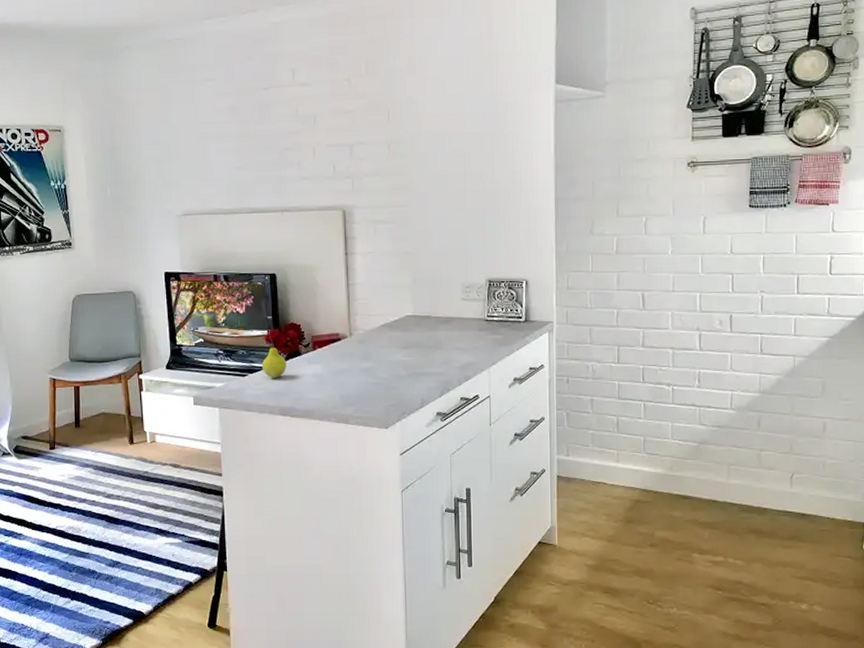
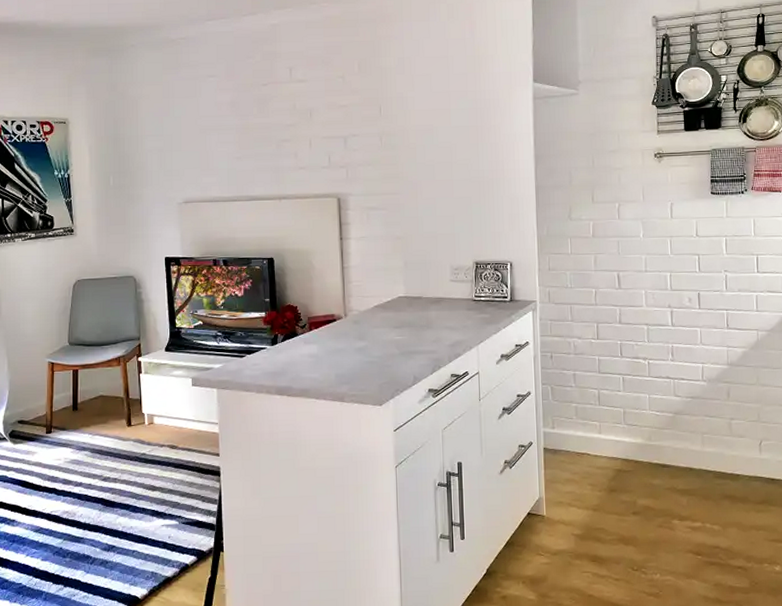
fruit: present [261,338,287,378] -> none [259,320,284,359]

